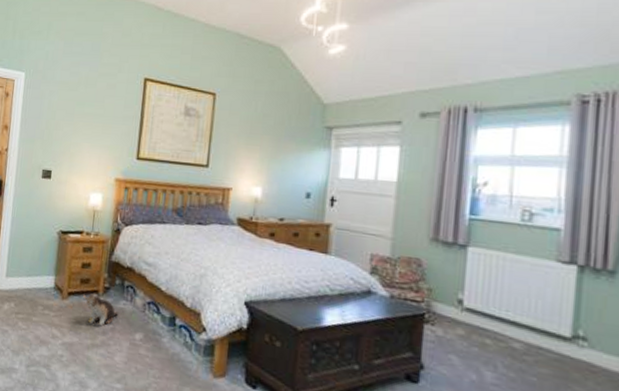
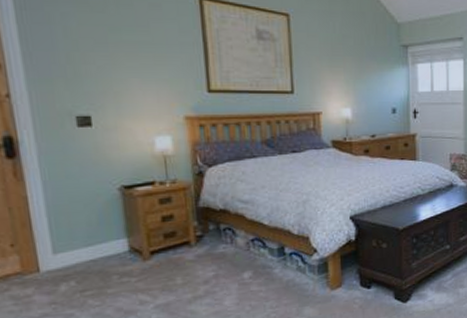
plush toy: present [83,293,118,325] -> none [171,244,219,277]

